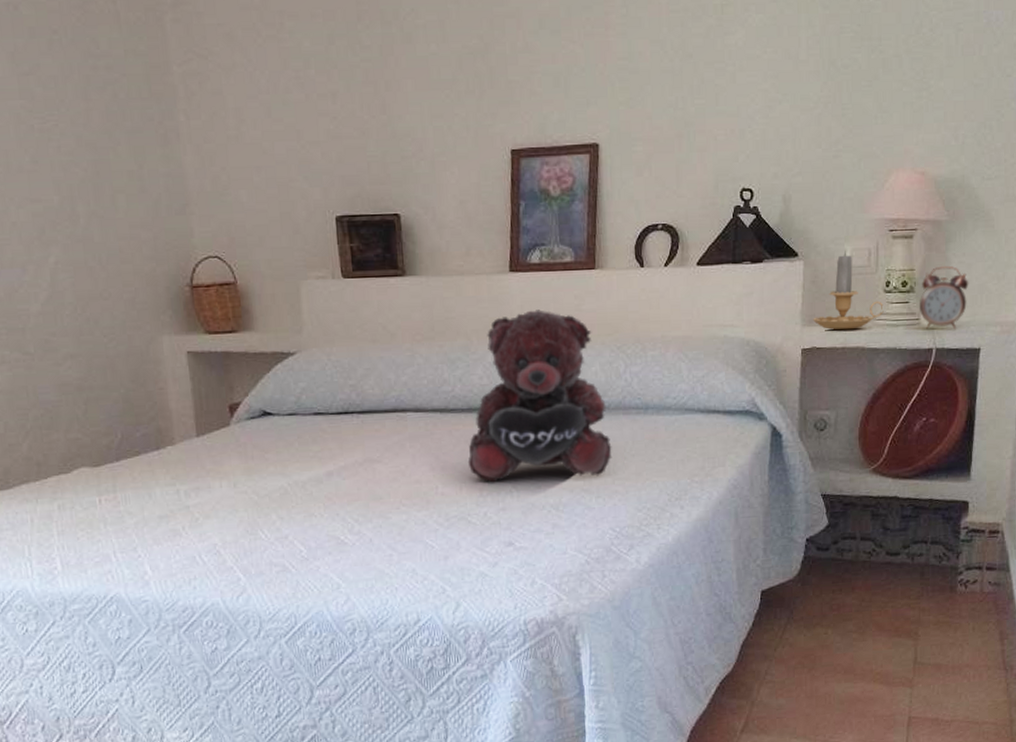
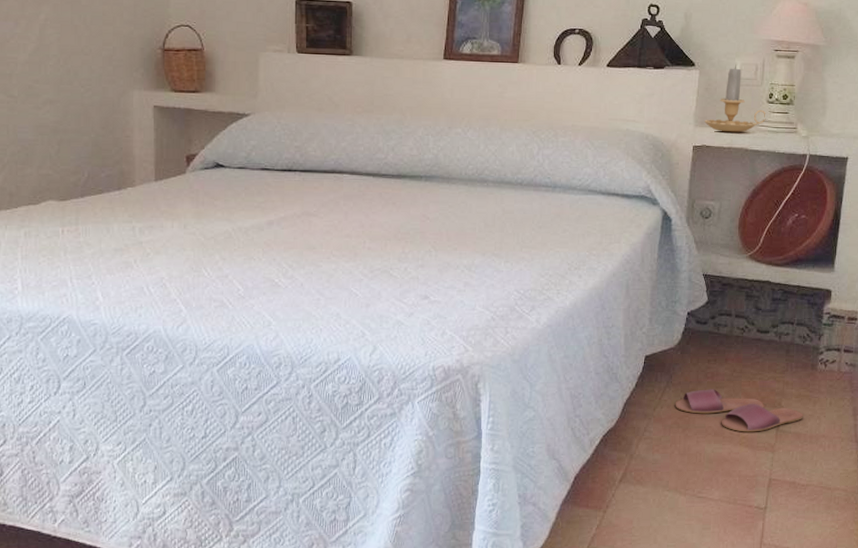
teddy bear: present [467,309,612,483] -> none [393,93,522,243]
slippers: none [798,622,944,668] -> present [675,389,803,432]
alarm clock: present [919,265,969,330] -> none [796,84,841,140]

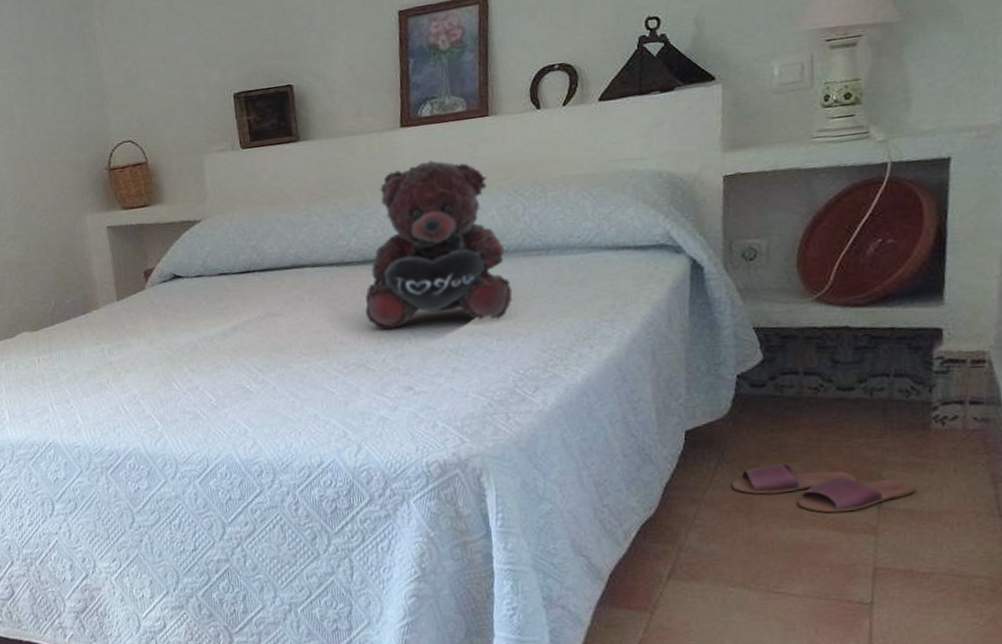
teddy bear: none [393,93,522,243] -> present [364,160,513,331]
candle: present [705,64,766,133] -> none [736,68,823,154]

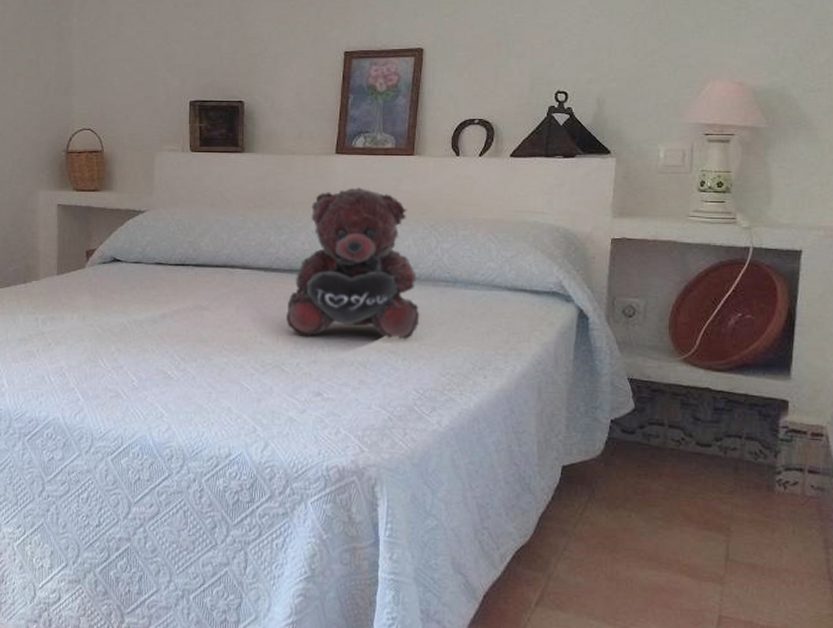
slippers: present [731,463,916,513] -> none [599,506,759,560]

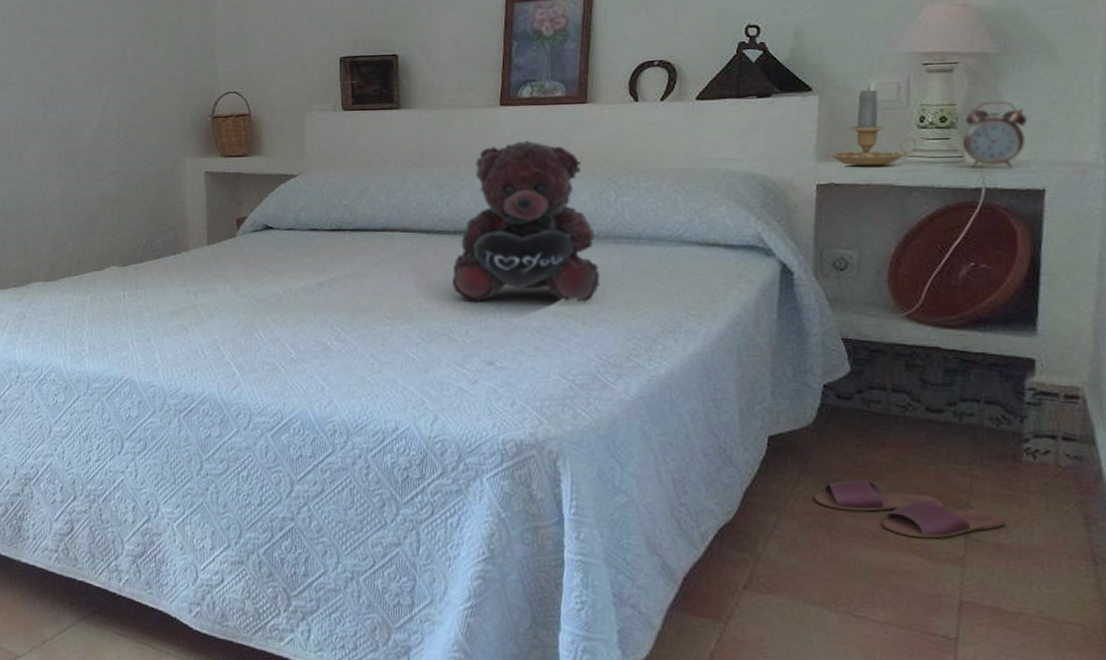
slippers: none [599,506,759,560] -> present [813,480,1006,539]
candle: none [624,151,698,224] -> present [830,85,917,167]
alarm clock: none [735,169,790,231] -> present [962,100,1028,169]

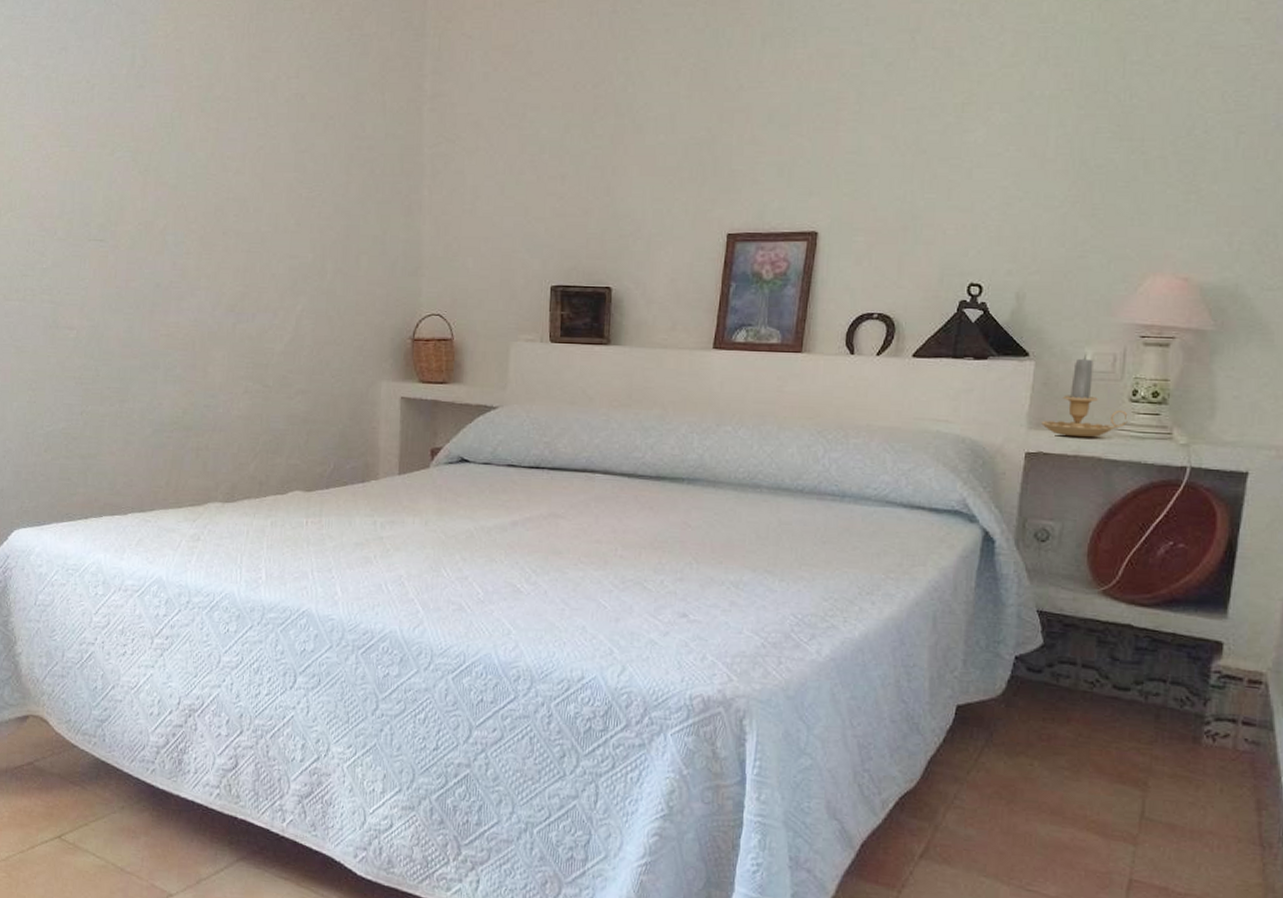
teddy bear: present [451,141,601,303] -> none [650,387,802,559]
slippers: present [813,480,1006,539] -> none [996,754,1181,817]
alarm clock: present [962,100,1028,169] -> none [1172,378,1238,449]

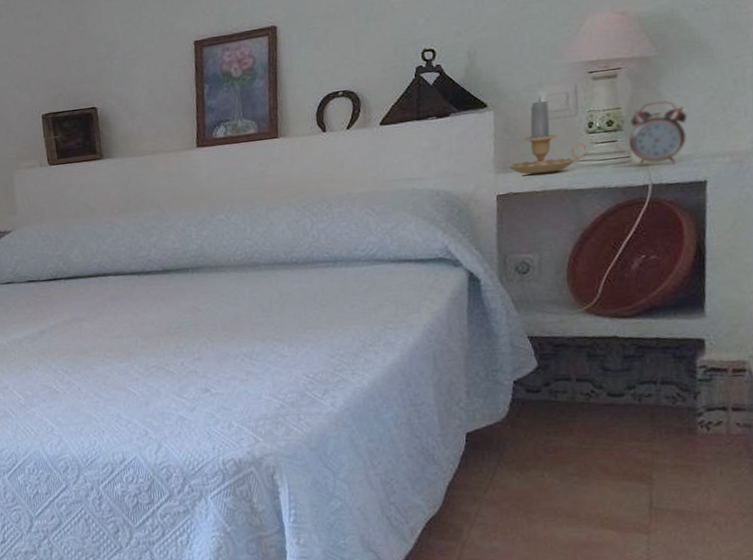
alarm clock: none [1172,378,1238,449] -> present [628,100,688,166]

